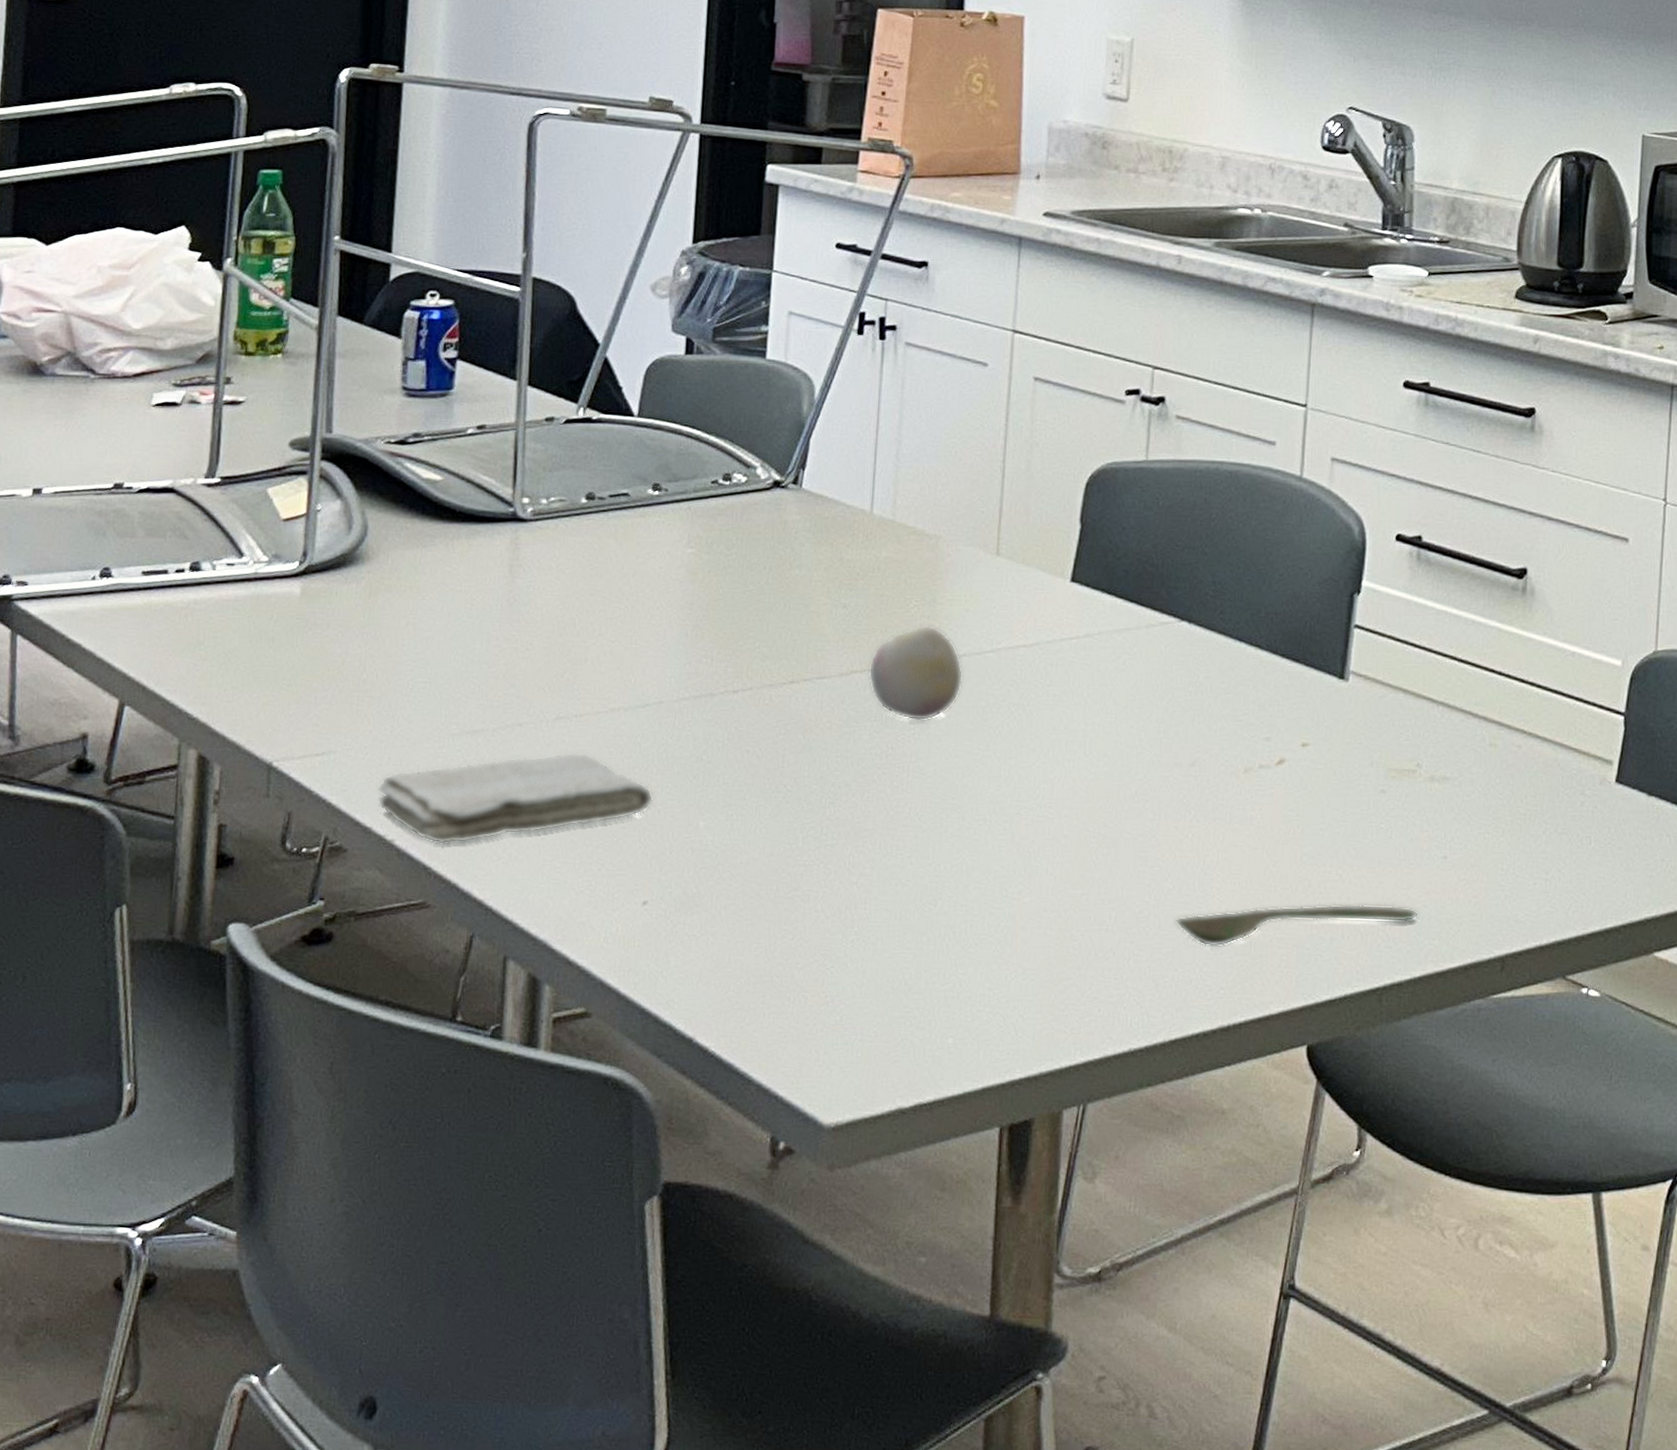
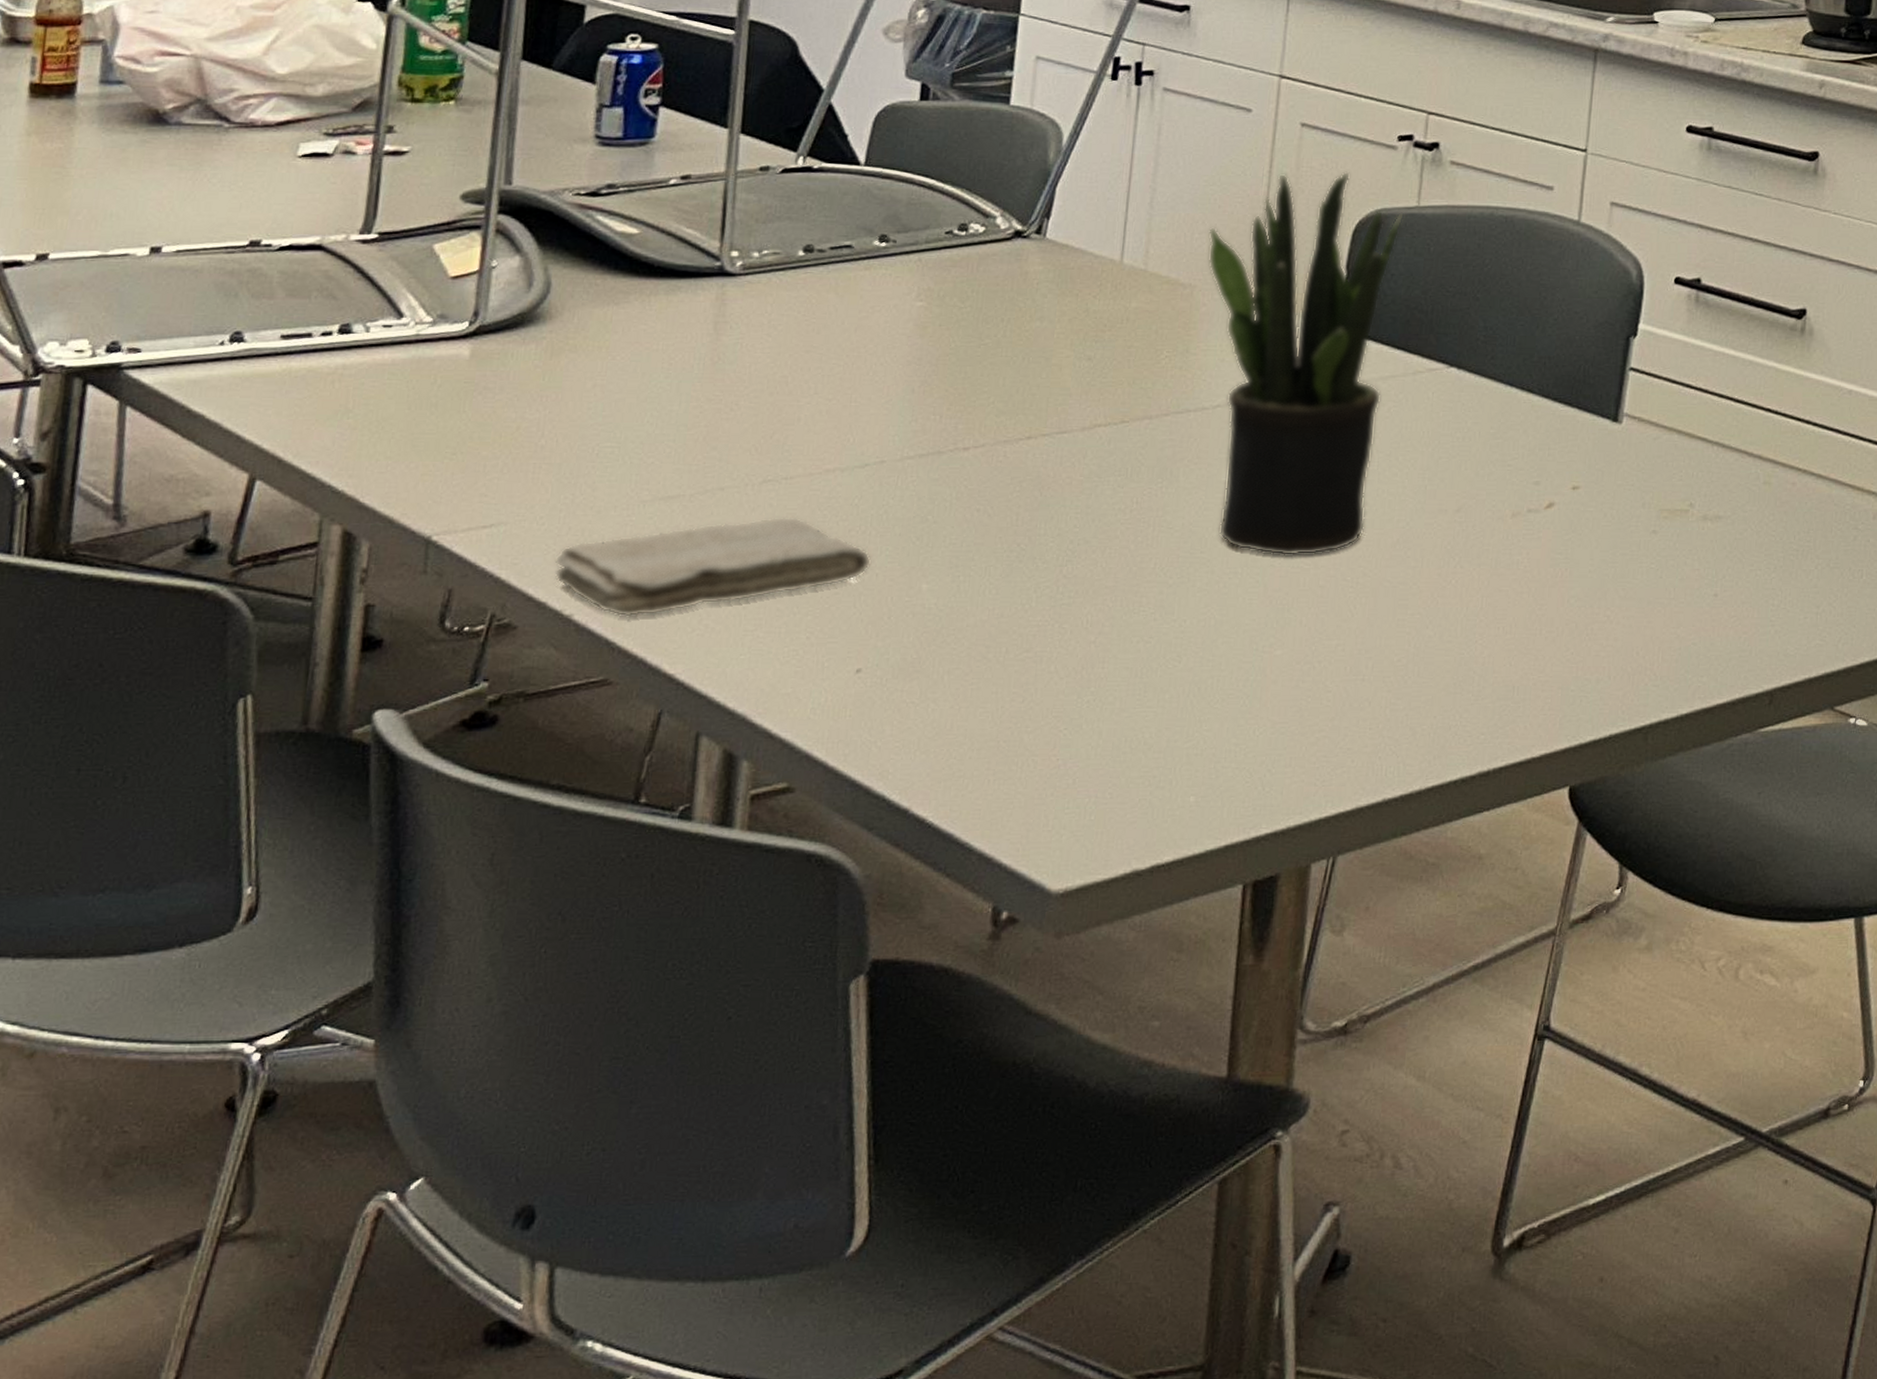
fruit: present [868,624,964,721] -> none [1113,376,1217,474]
potted plant: none [951,426,1134,805] -> present [1208,172,1405,556]
spoon: present [1175,904,1417,947] -> none [1435,644,1686,692]

